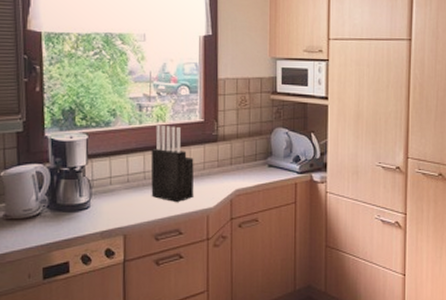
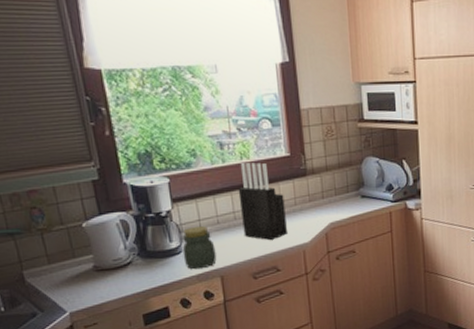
jar: none [90,184,122,226] -> present [182,226,217,270]

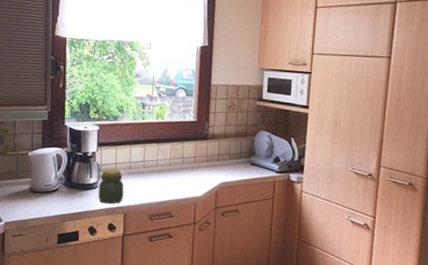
knife block: present [238,162,289,240] -> none [148,121,186,189]

